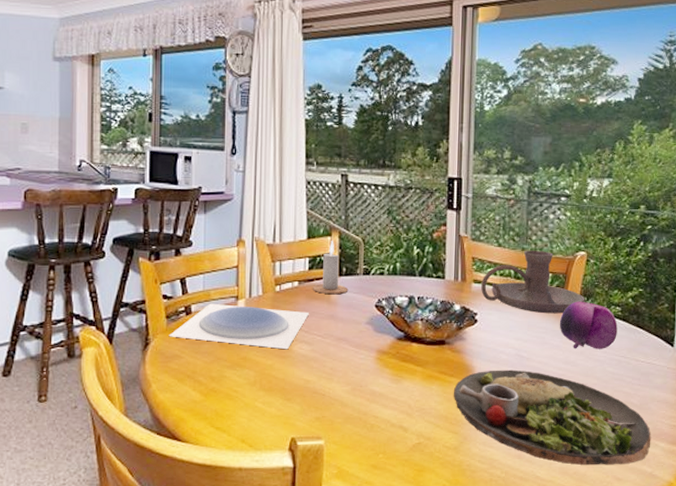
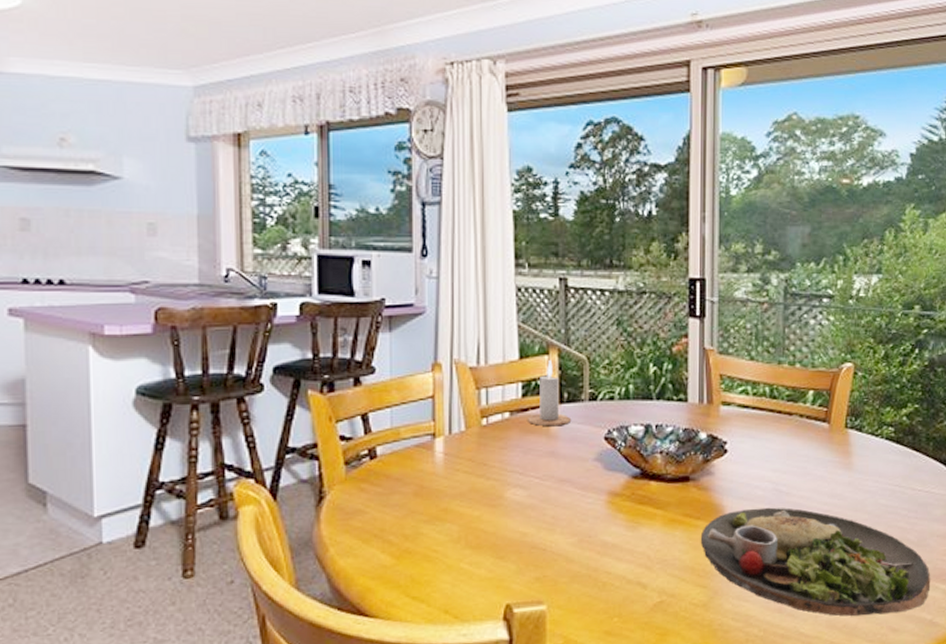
plate: present [168,303,309,350] -> none [348,443,524,497]
candle holder: present [481,250,585,314] -> none [731,363,853,439]
fruit: present [560,301,618,349] -> none [824,422,891,480]

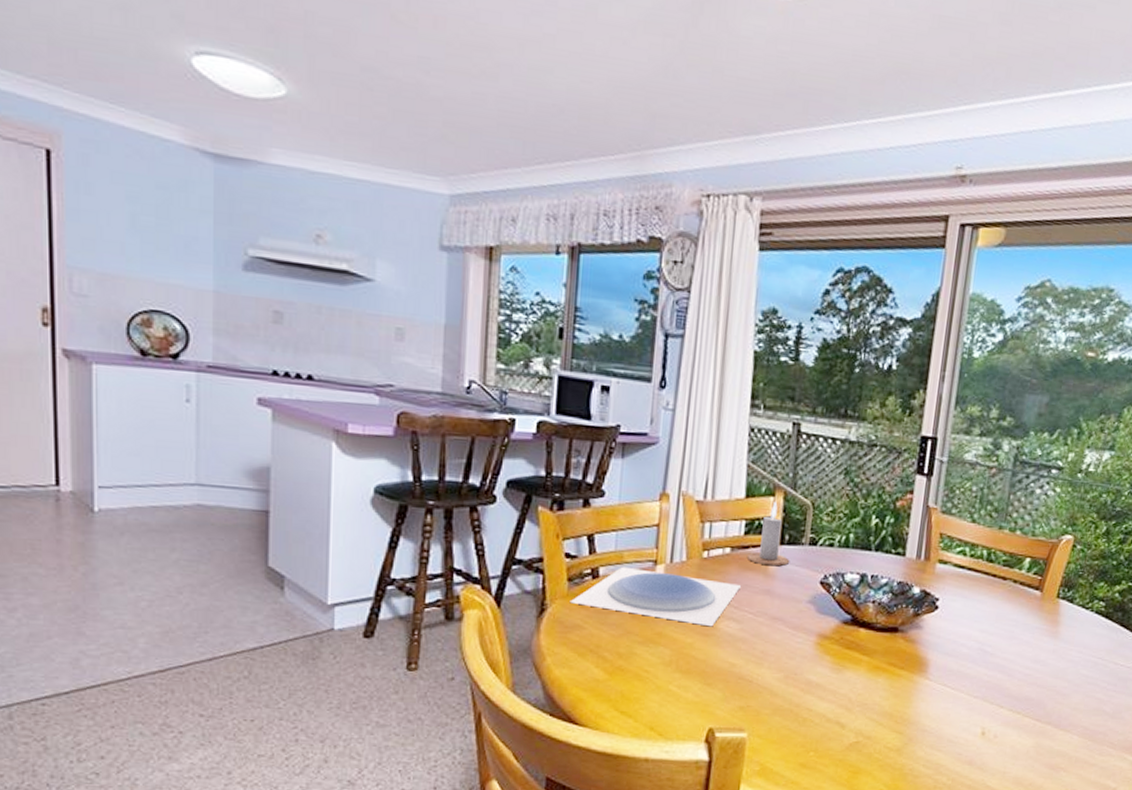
plate: none [348,443,524,497] -> present [569,566,741,627]
dinner plate: present [700,507,931,616] -> none [901,664,1121,778]

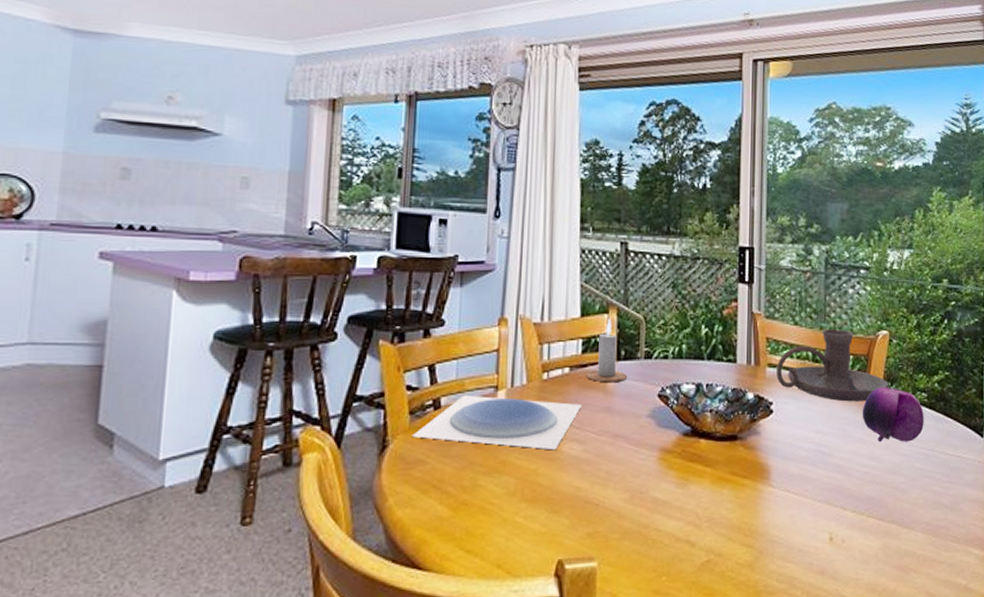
candle holder: none [946,529,1066,606] -> present [776,329,889,402]
fruit: none [1032,592,1099,649] -> present [863,387,924,443]

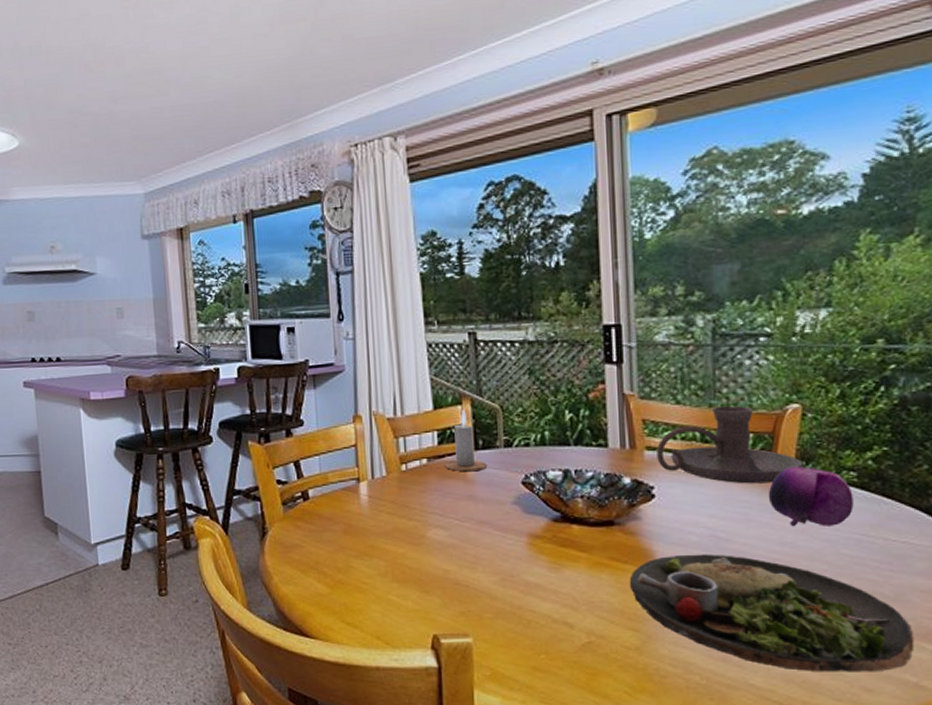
plate: present [411,395,581,451] -> none [286,487,442,536]
dinner plate: none [746,468,965,580] -> present [629,554,914,672]

